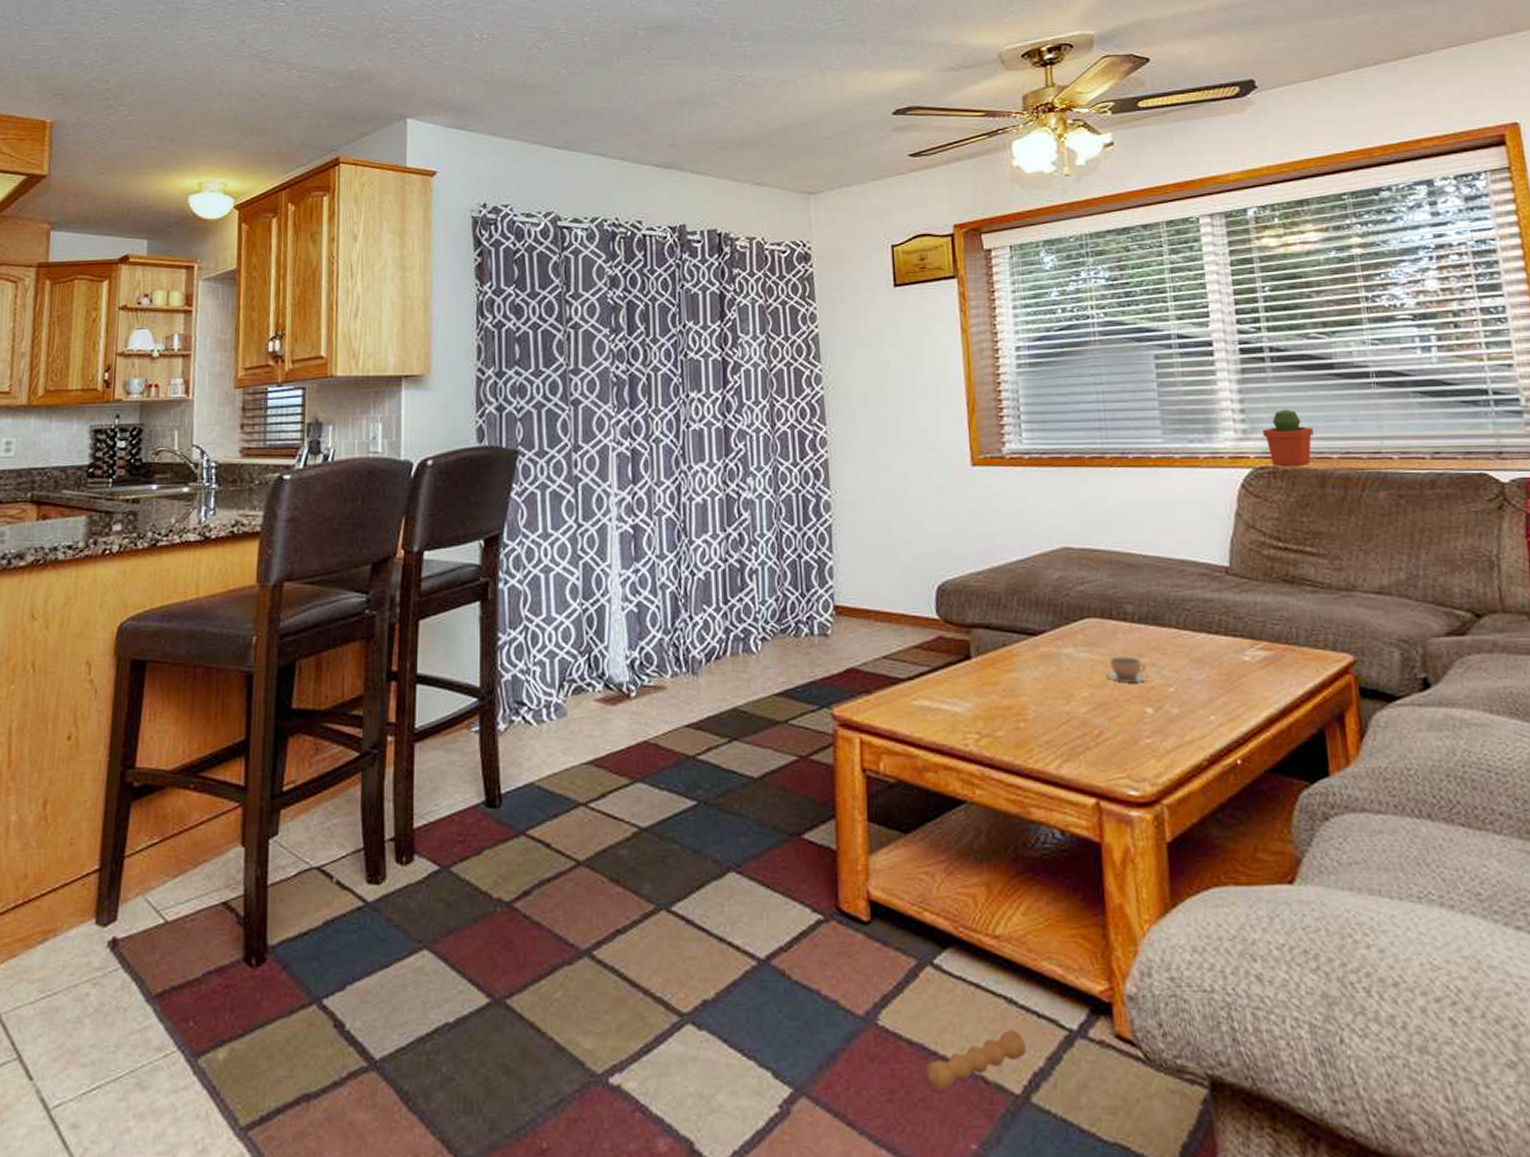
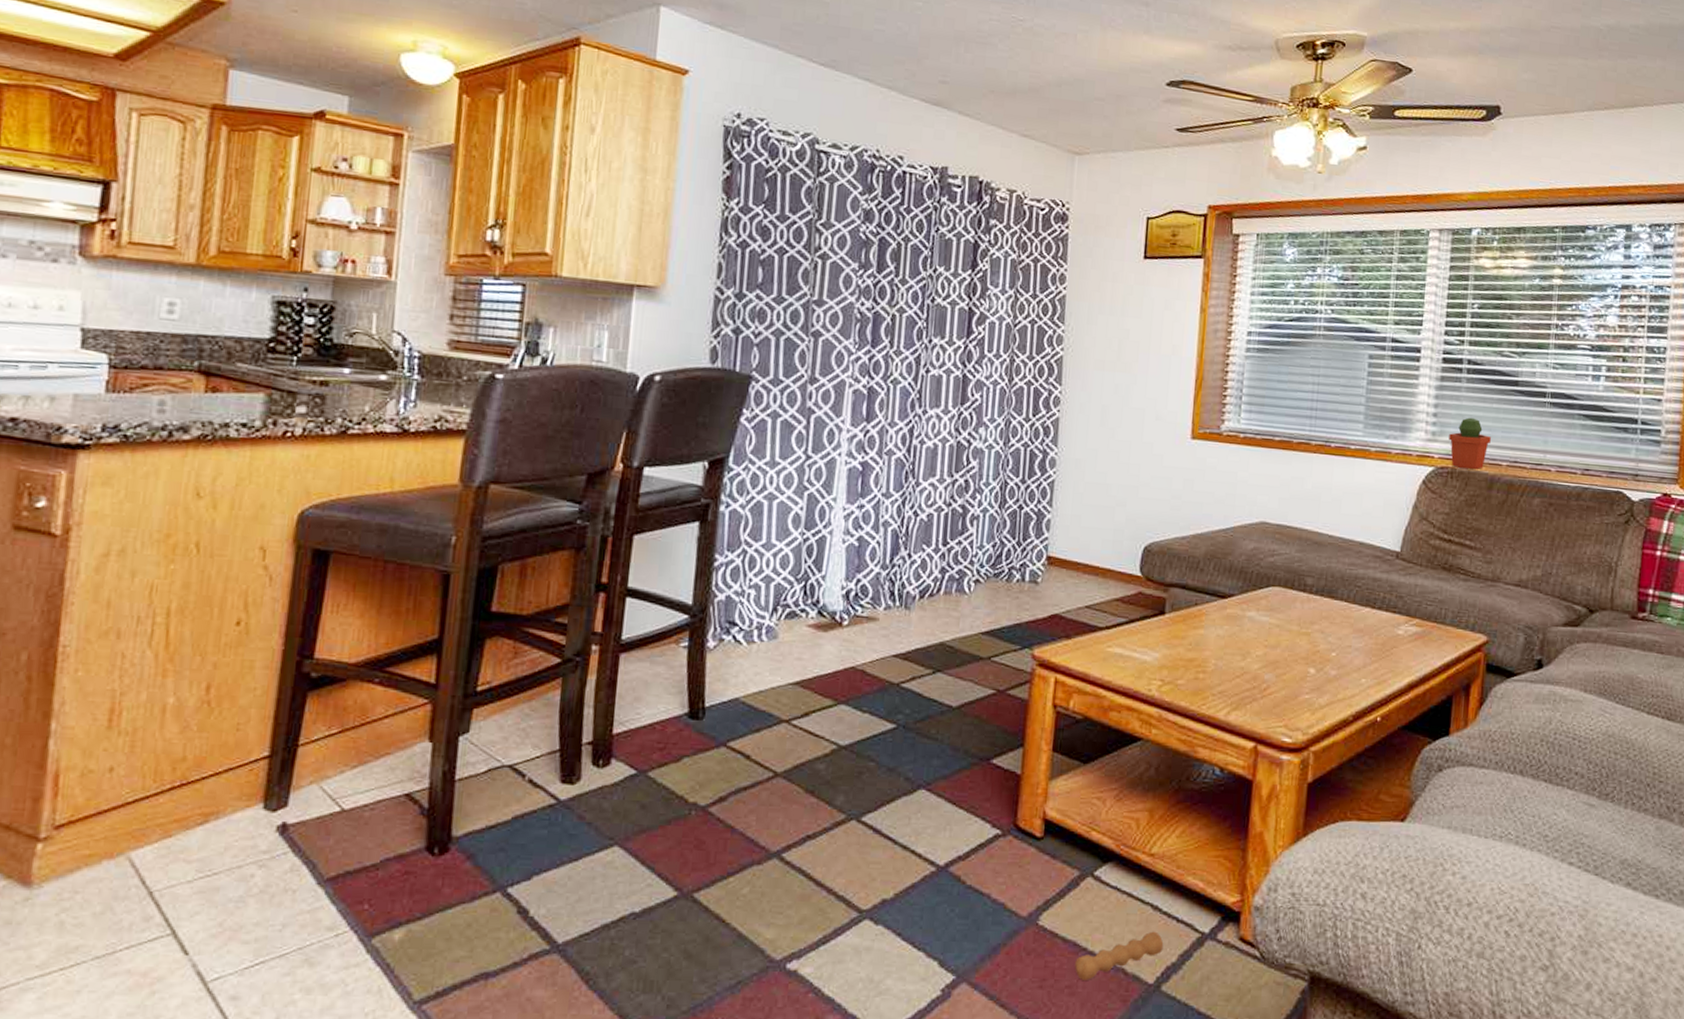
teacup: present [1105,656,1148,682] -> none [1280,622,1316,646]

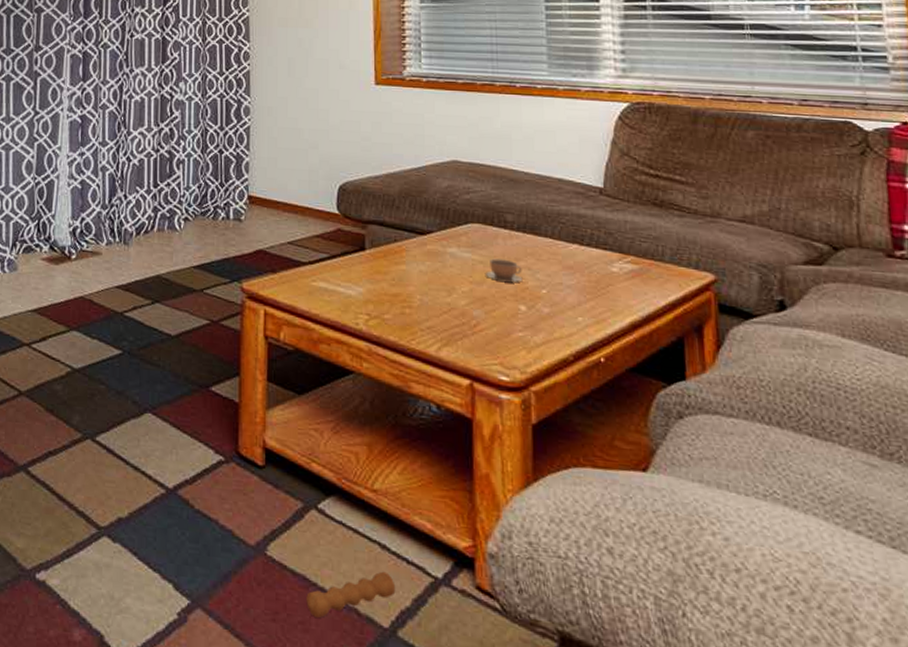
teacup: none [1280,622,1316,646] -> present [485,258,523,282]
succulent plant: present [1449,417,1491,470] -> none [641,53,688,104]

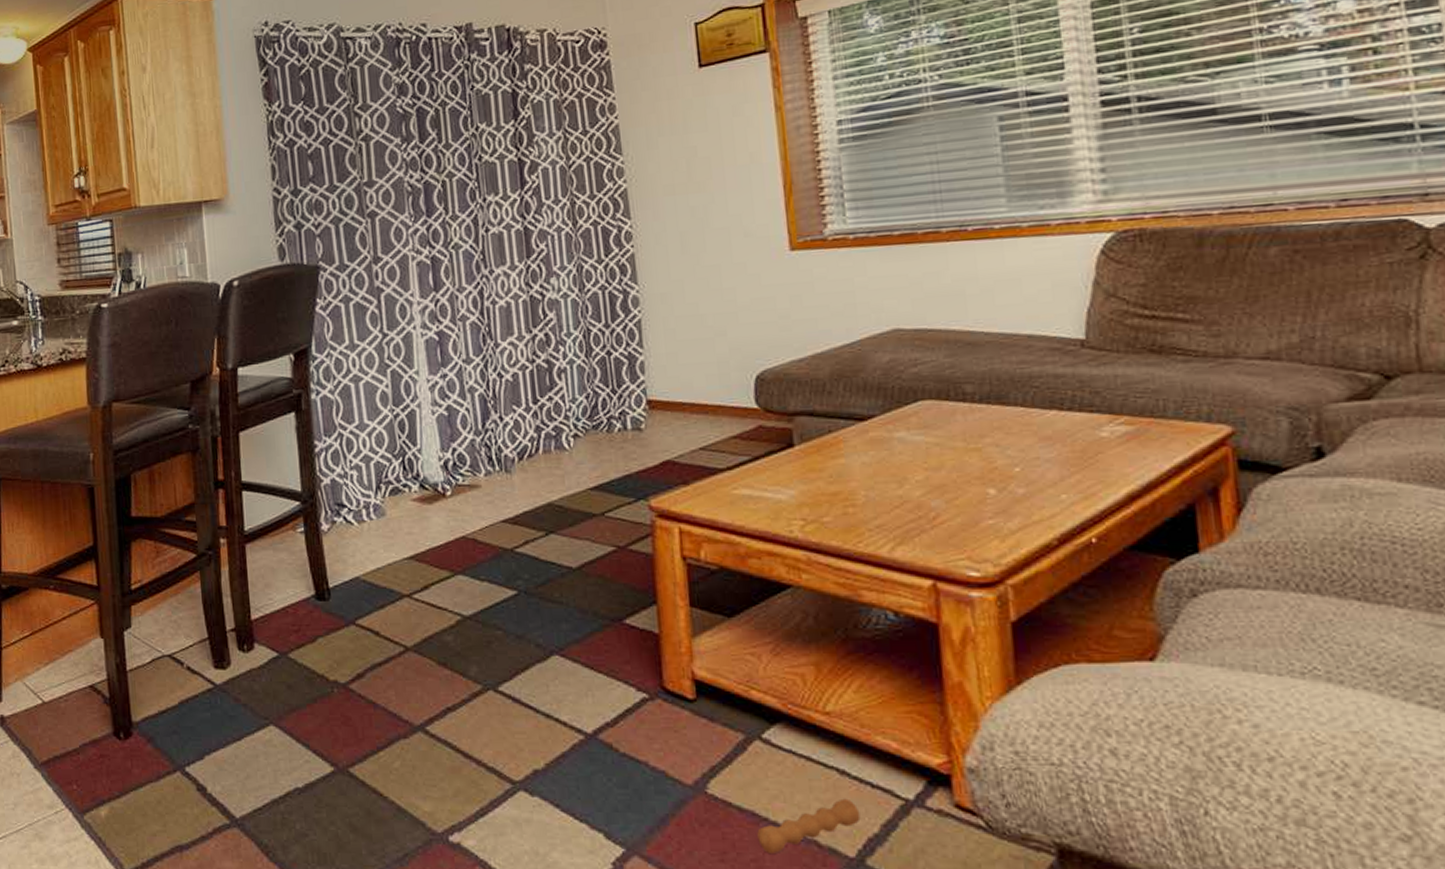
teacup: present [485,258,523,282] -> none [942,437,990,464]

